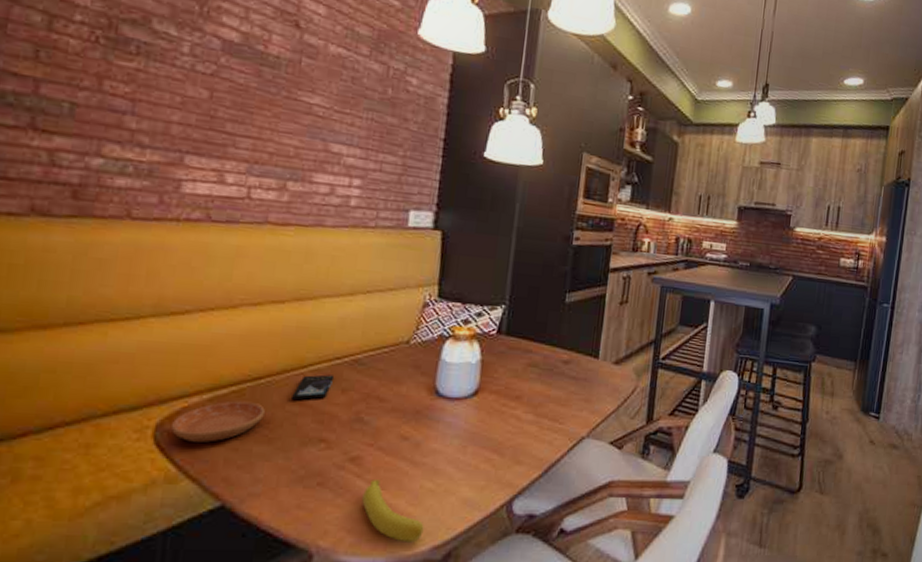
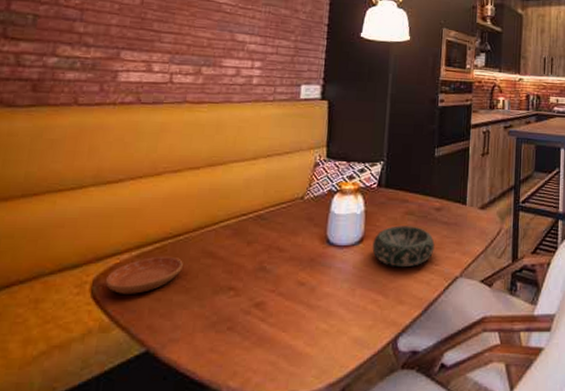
smartphone: present [292,374,335,400] -> none [206,230,241,253]
banana: present [362,480,424,543] -> none [266,323,320,381]
decorative bowl: none [488,378,560,425] -> present [372,225,435,268]

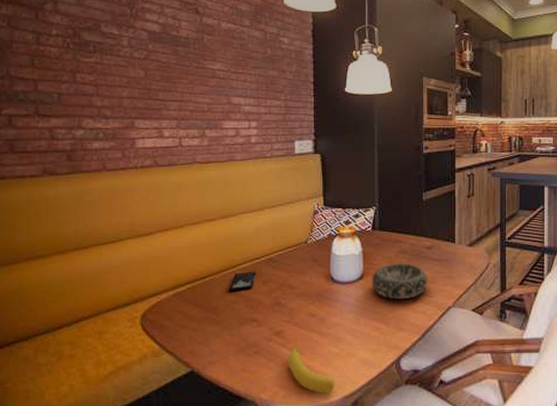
saucer: present [106,256,183,294] -> none [152,295,211,326]
smartphone: none [206,230,241,253] -> present [229,271,257,291]
banana: none [266,323,320,381] -> present [288,348,335,394]

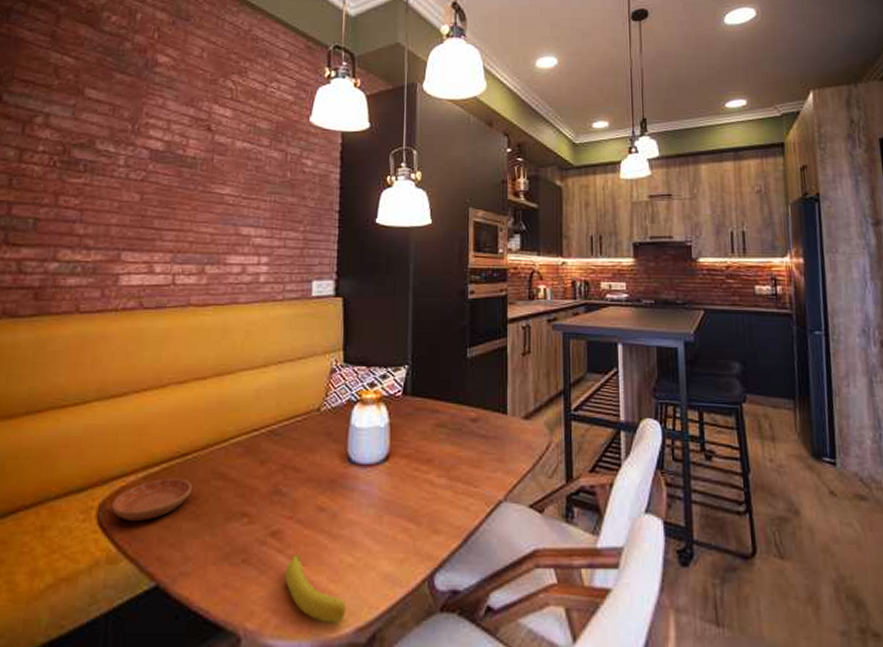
saucer: none [152,295,211,326] -> present [112,478,192,521]
smartphone: present [229,271,257,291] -> none [216,447,253,474]
decorative bowl: present [371,263,428,300] -> none [400,440,472,490]

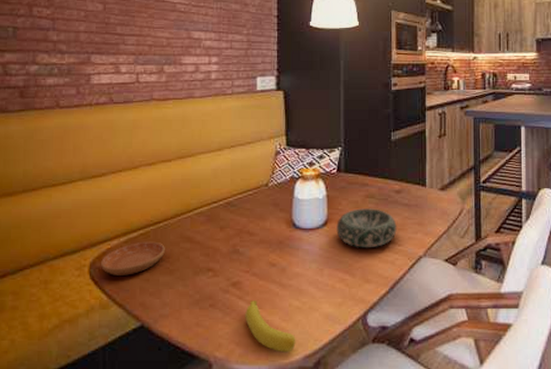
decorative bowl: none [400,440,472,490] -> present [336,208,397,248]

